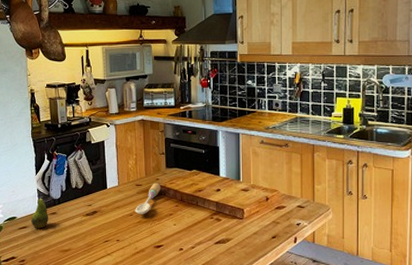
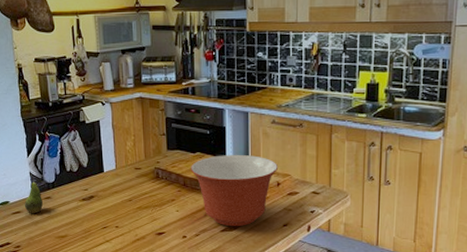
spoon: present [135,183,161,215] -> none [134,166,162,200]
mixing bowl: none [188,172,267,239] -> present [191,155,279,227]

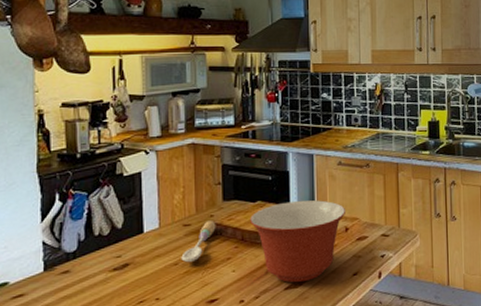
fruit: present [24,173,43,214] -> none [30,242,58,296]
spoon: none [134,166,162,200] -> present [181,220,216,263]

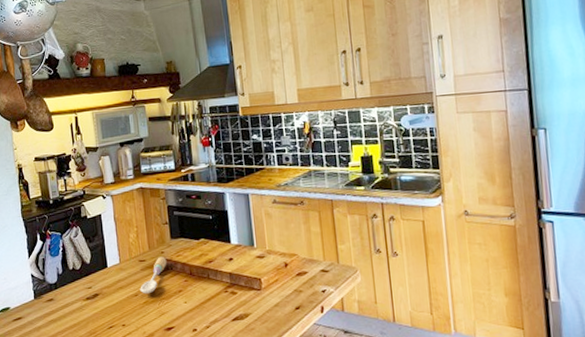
mixing bowl: present [250,200,347,283] -> none [196,237,285,315]

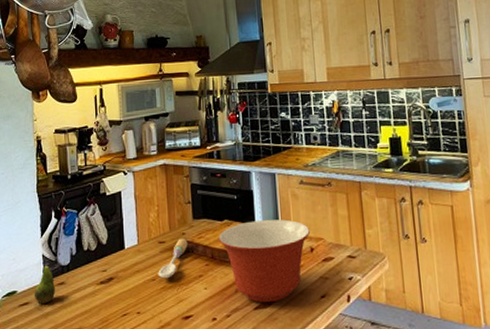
fruit: none [25,275,45,319] -> present [34,256,55,305]
mixing bowl: none [196,237,285,315] -> present [219,219,311,303]

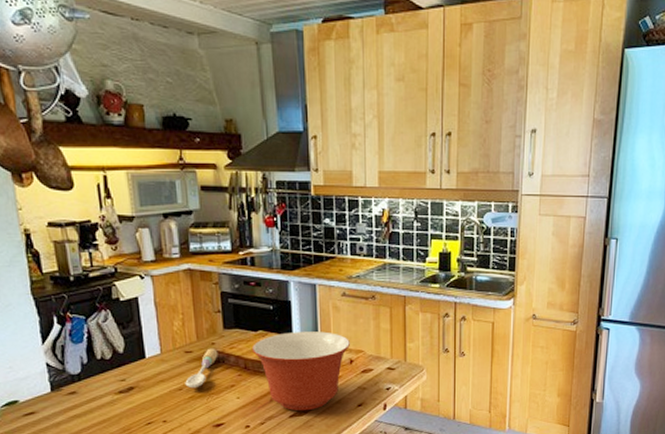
fruit: present [34,256,55,305] -> none [40,364,66,414]

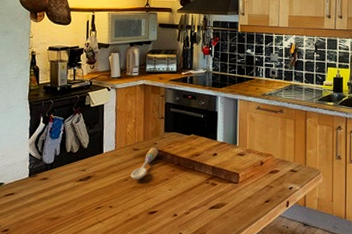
mixing bowl: present [252,331,351,411] -> none [185,137,262,204]

